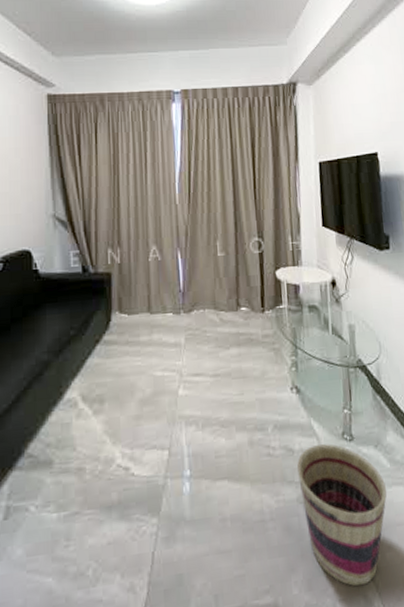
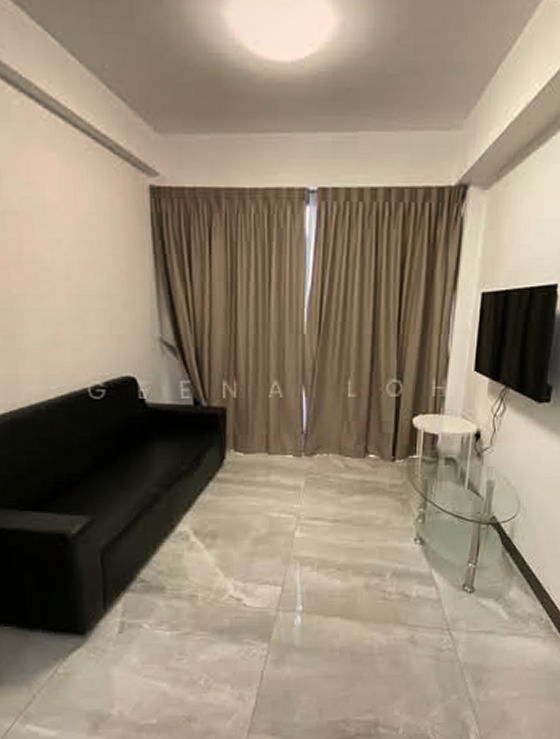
basket: present [297,443,387,587] -> none [412,593,501,715]

